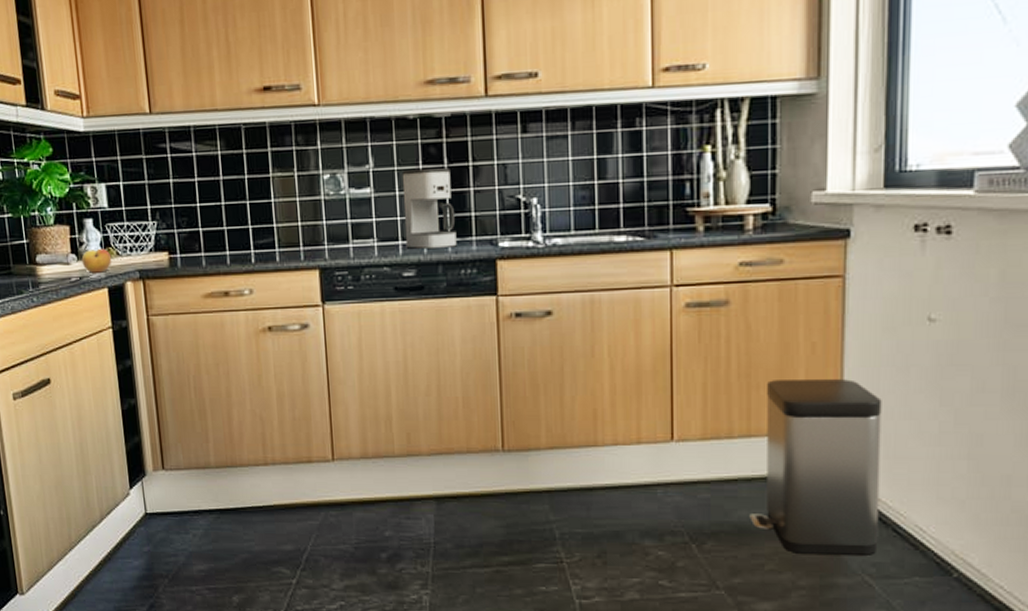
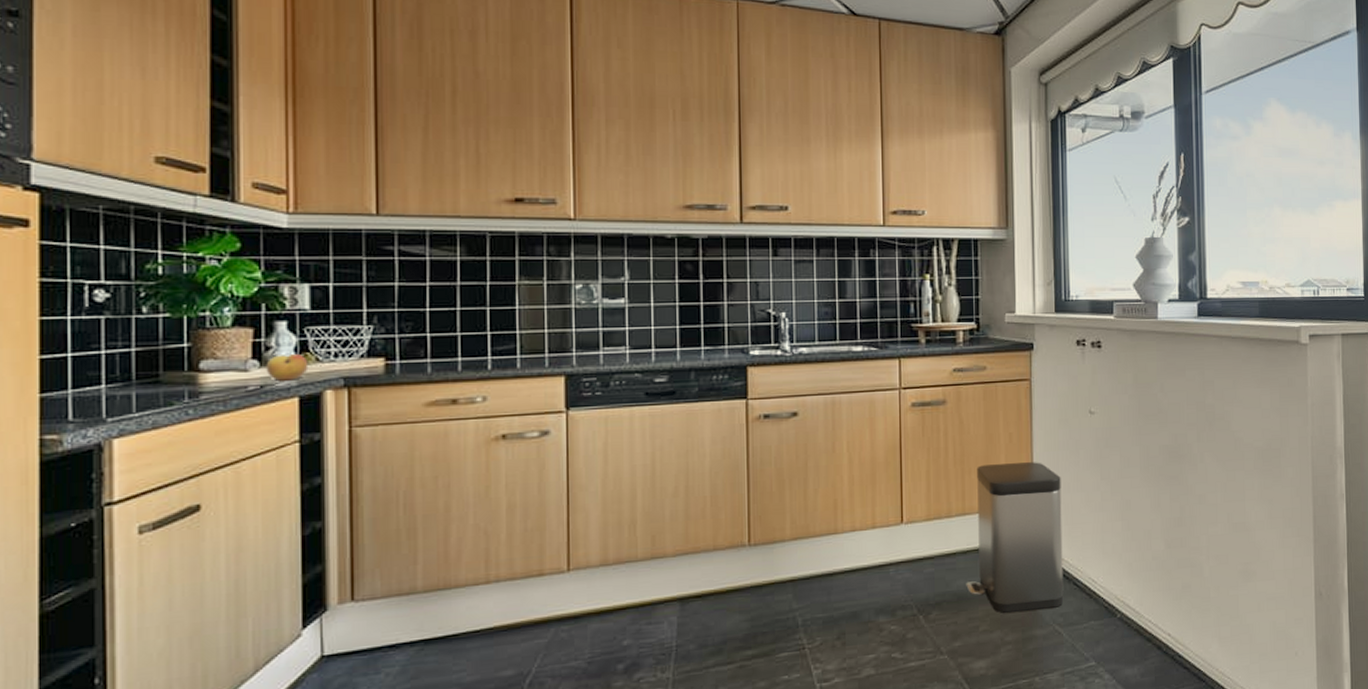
coffee maker: present [401,167,457,250] -> none [657,282,710,357]

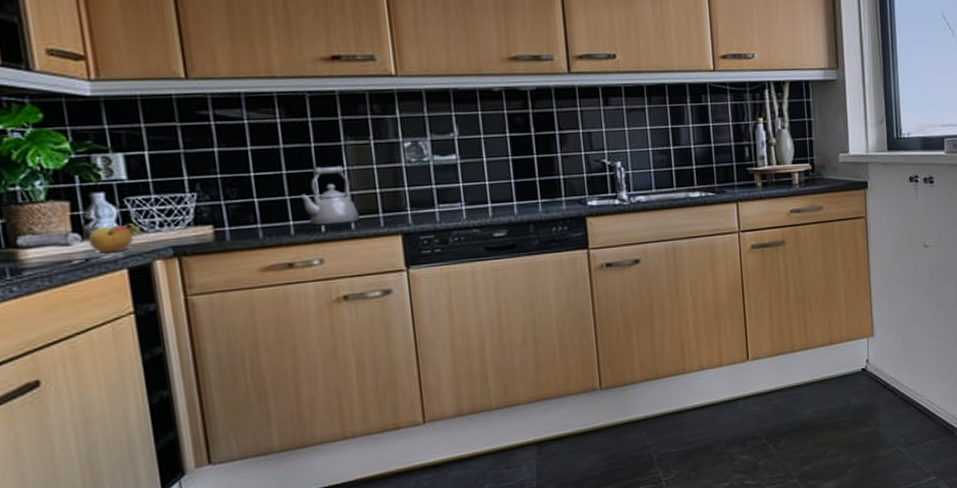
kettle: none [471,304,525,363] -> present [300,165,360,226]
pedal bin: present [966,462,1064,613] -> none [812,295,905,438]

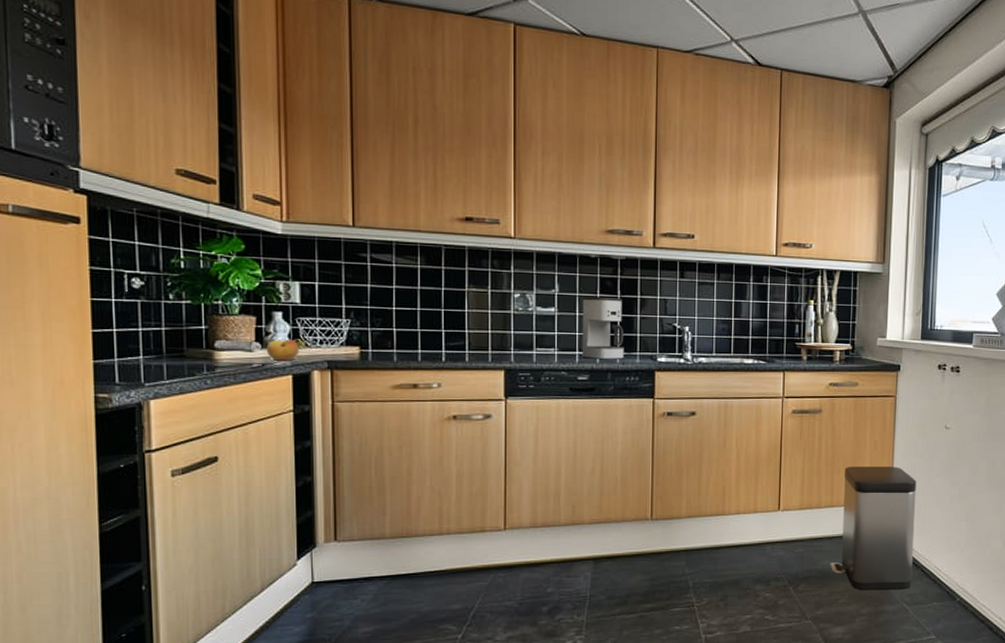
kettle: present [300,165,360,226] -> none [429,307,473,357]
coffee maker: none [488,135,547,211] -> present [582,296,624,360]
pedal bin: none [812,295,905,438] -> present [830,466,917,590]

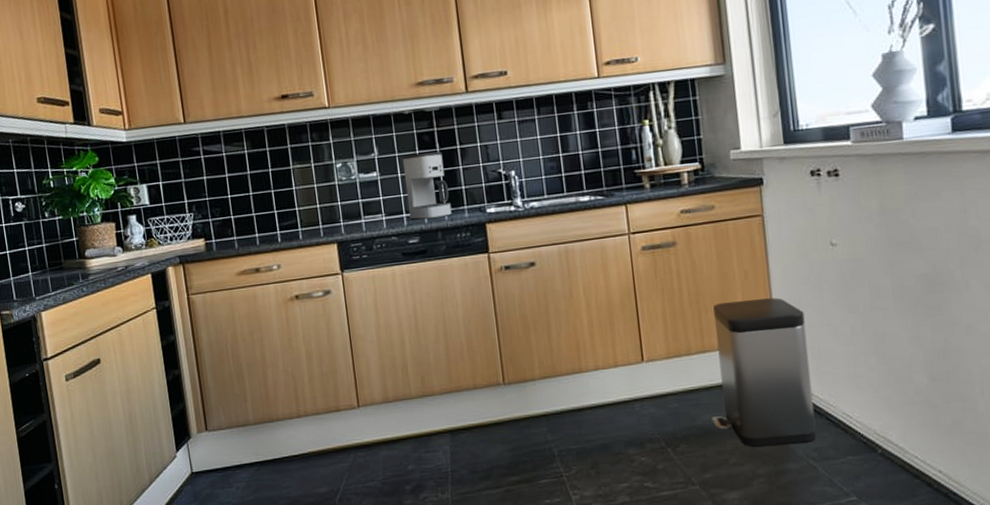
fruit: present [266,339,300,361] -> none [126,239,155,262]

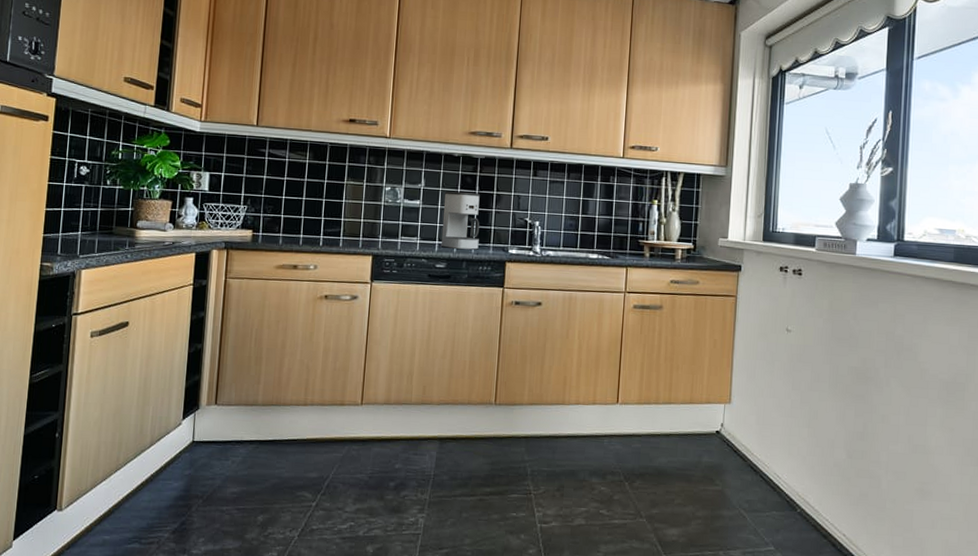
pedal bin: present [712,297,816,447] -> none [666,364,756,494]

